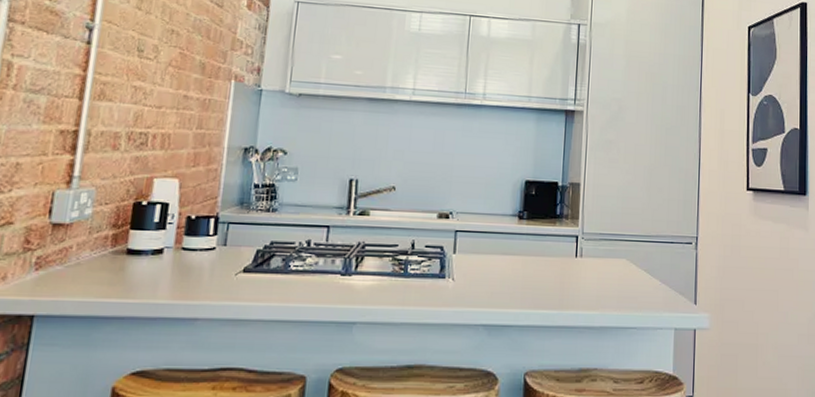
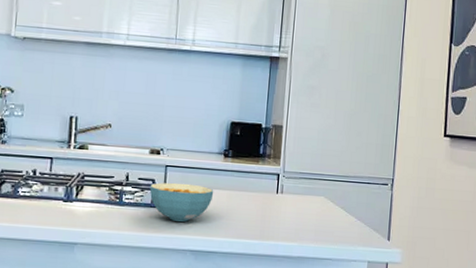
cereal bowl: none [437,249,508,293] -> present [149,182,214,222]

